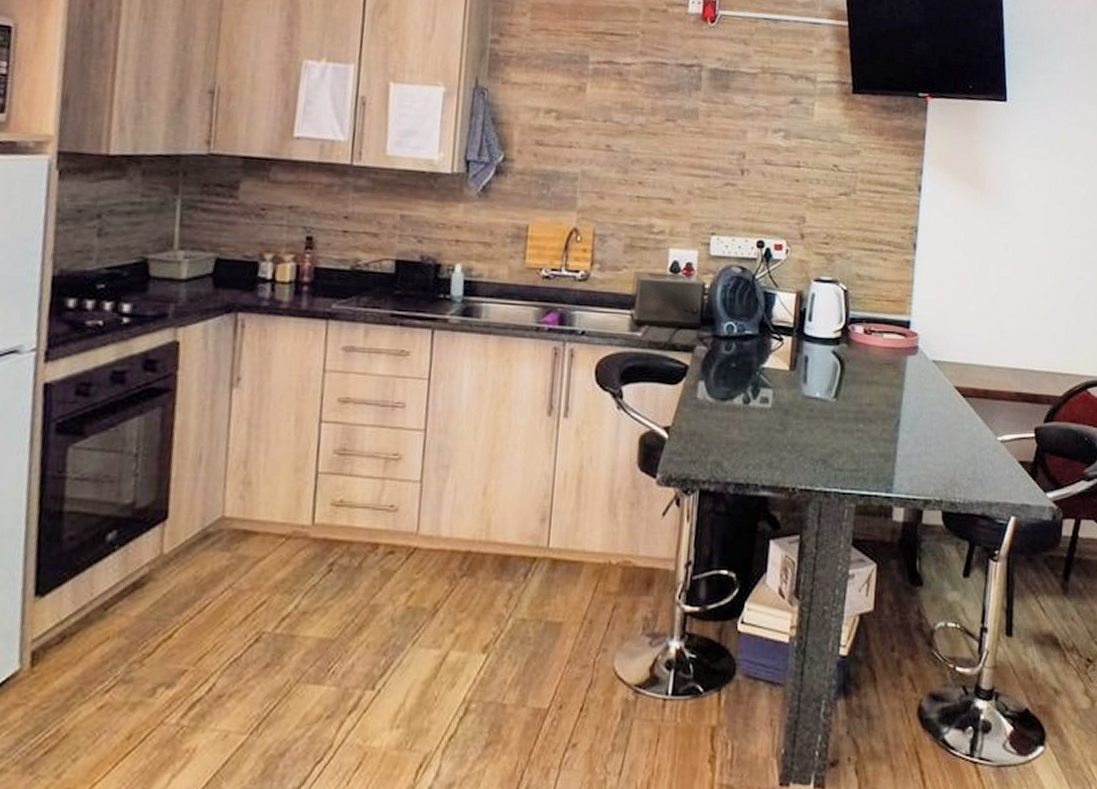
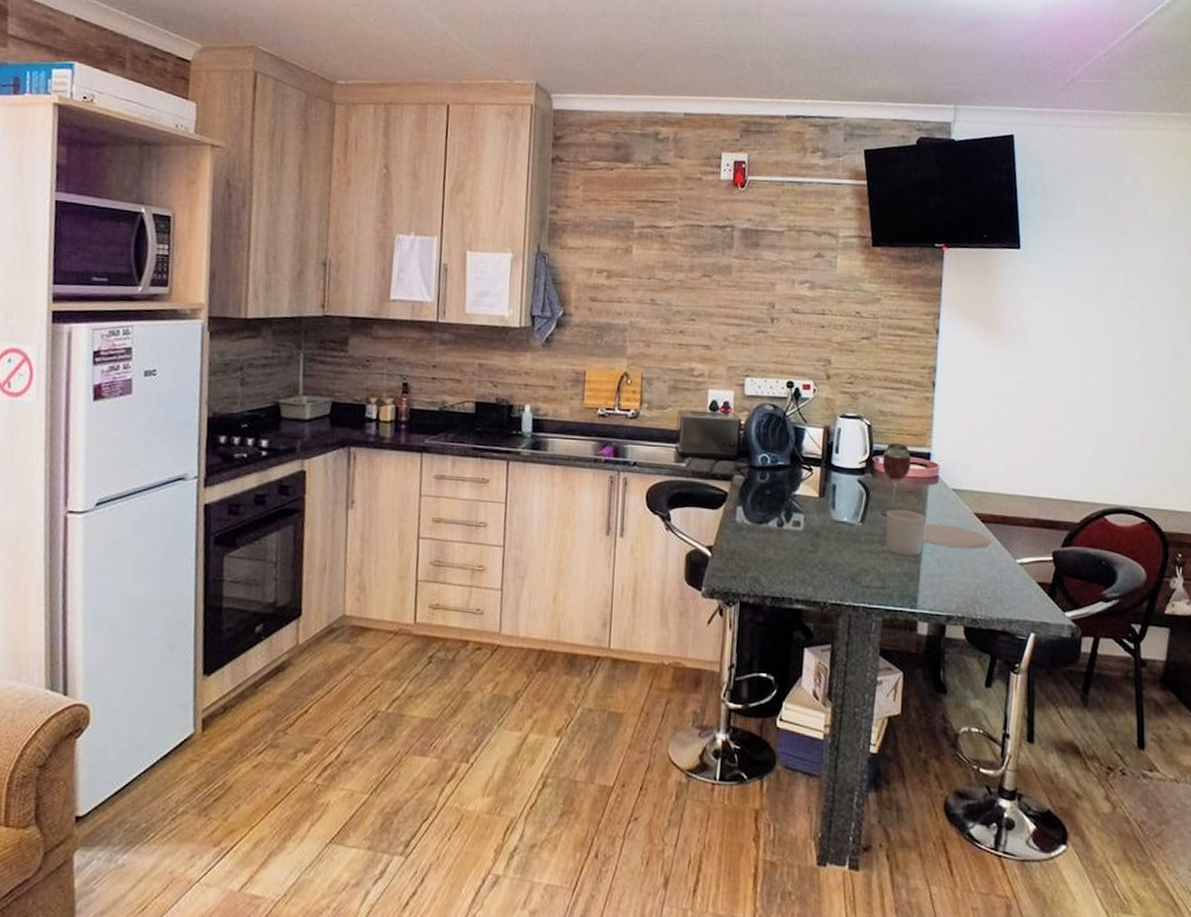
wineglass: none [856,310,889,390] -> present [881,443,911,516]
mug: none [860,383,904,436] -> present [885,509,926,557]
plate: none [900,398,972,427] -> present [923,523,991,550]

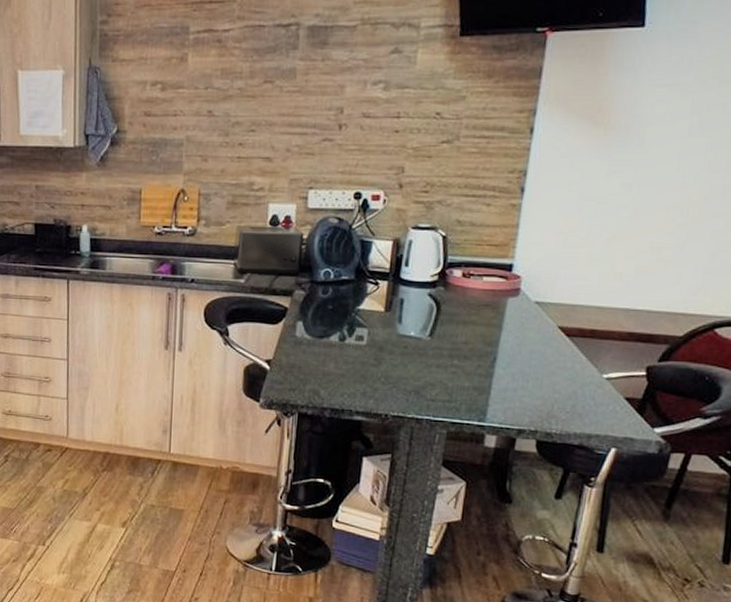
wineglass: present [881,443,911,516] -> none [452,255,490,330]
mug: present [885,509,926,557] -> none [455,323,502,372]
plate: present [923,523,991,550] -> none [497,337,575,365]

